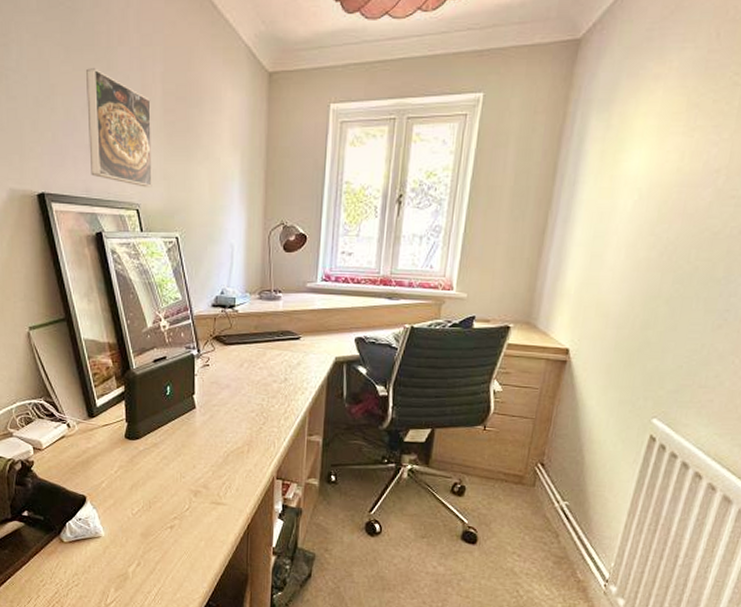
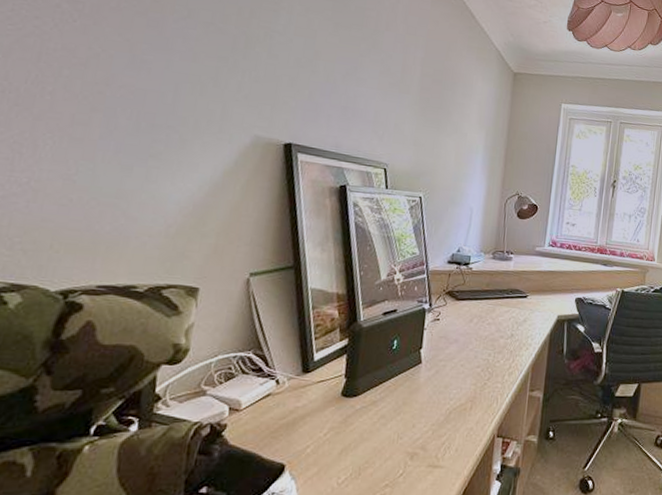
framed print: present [86,68,152,188] -> none [343,43,410,151]

